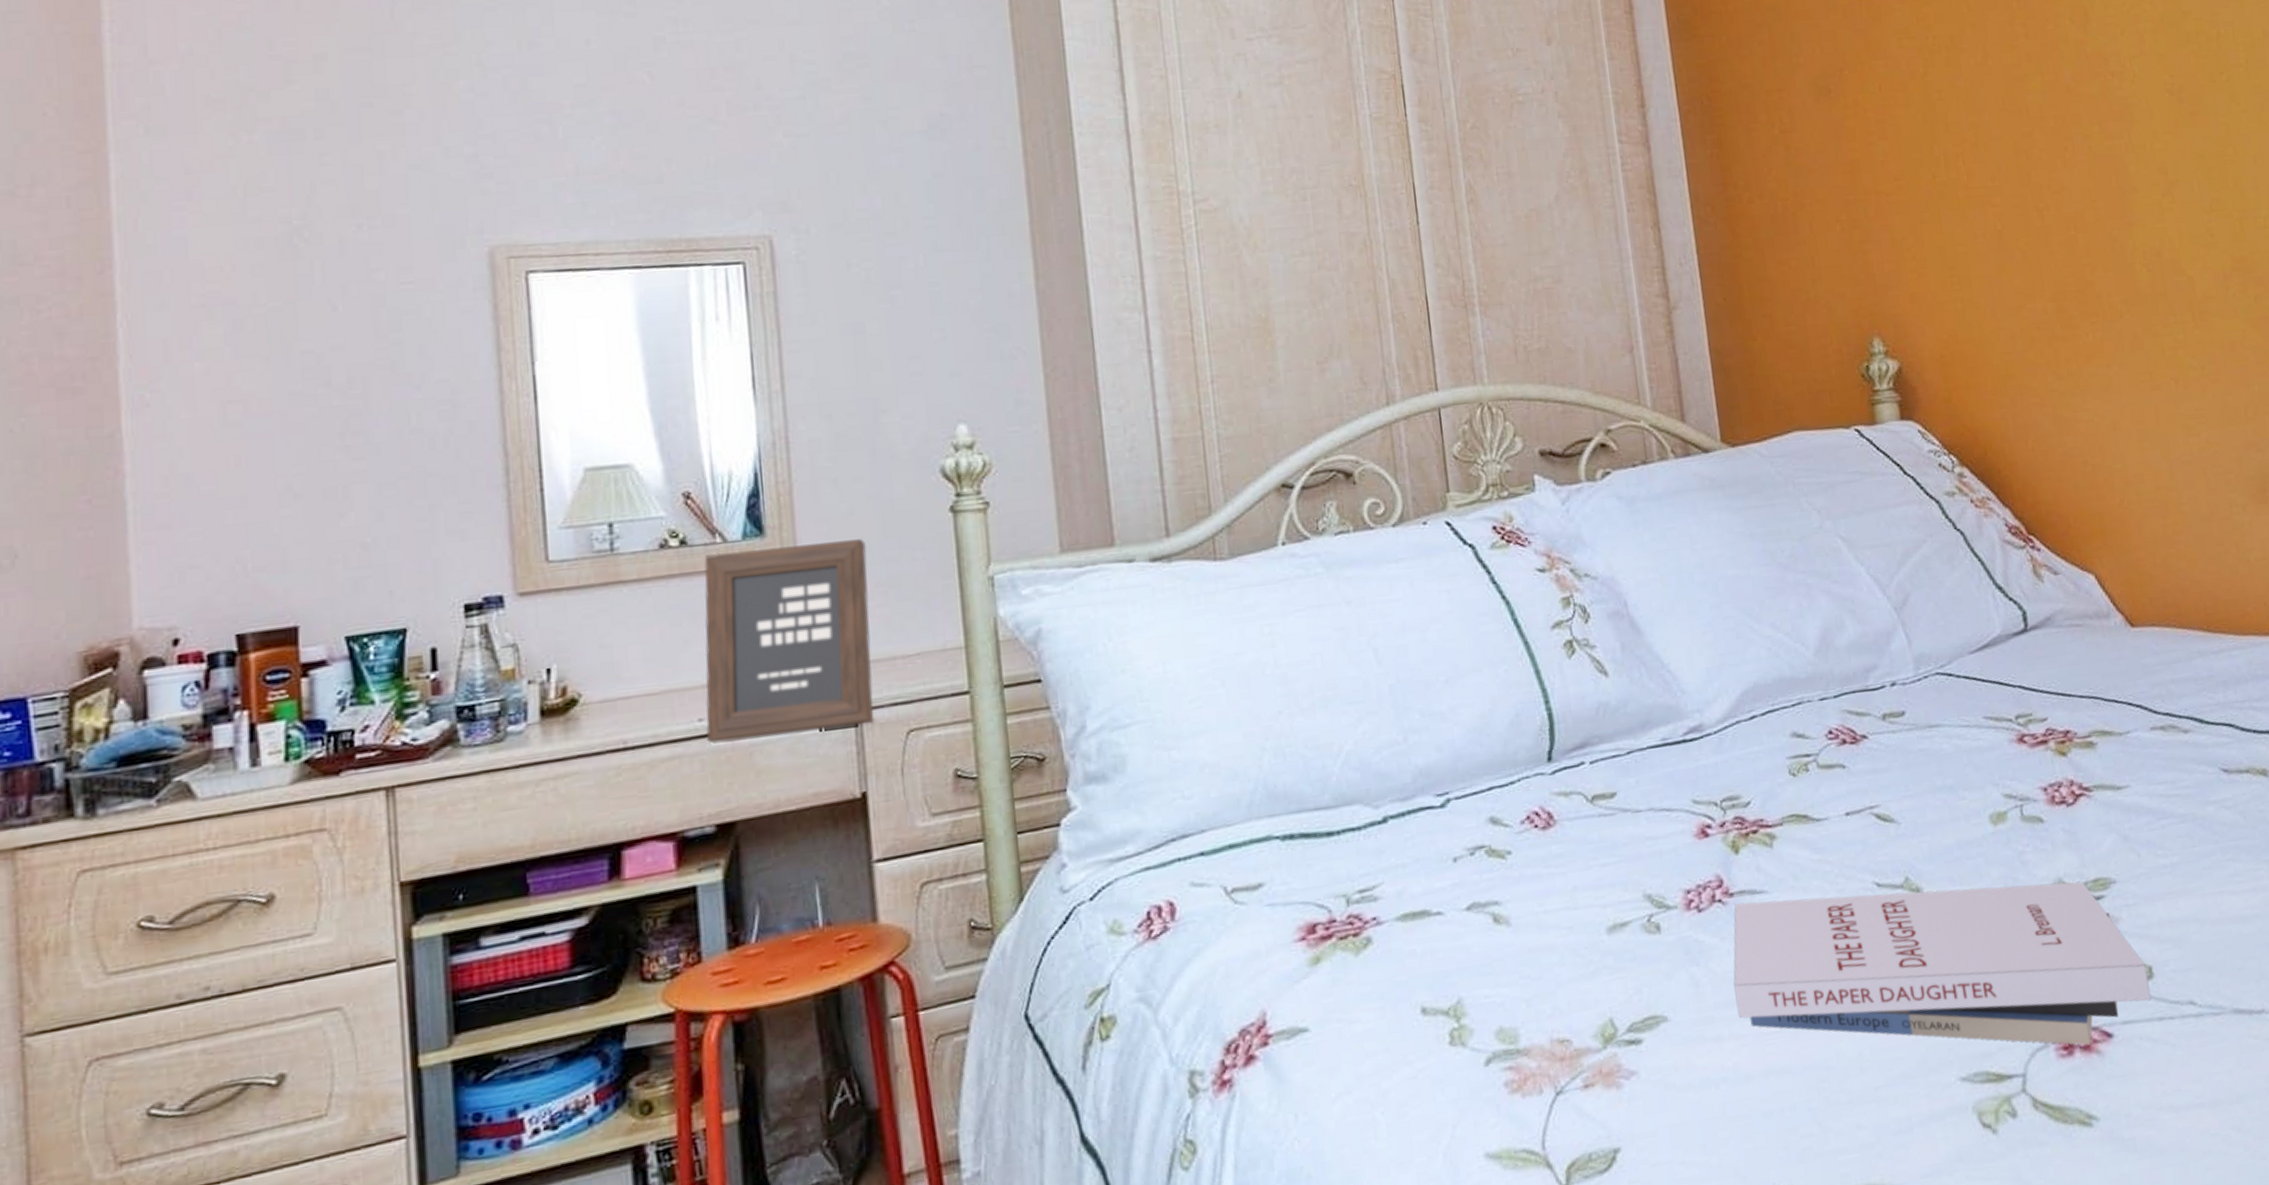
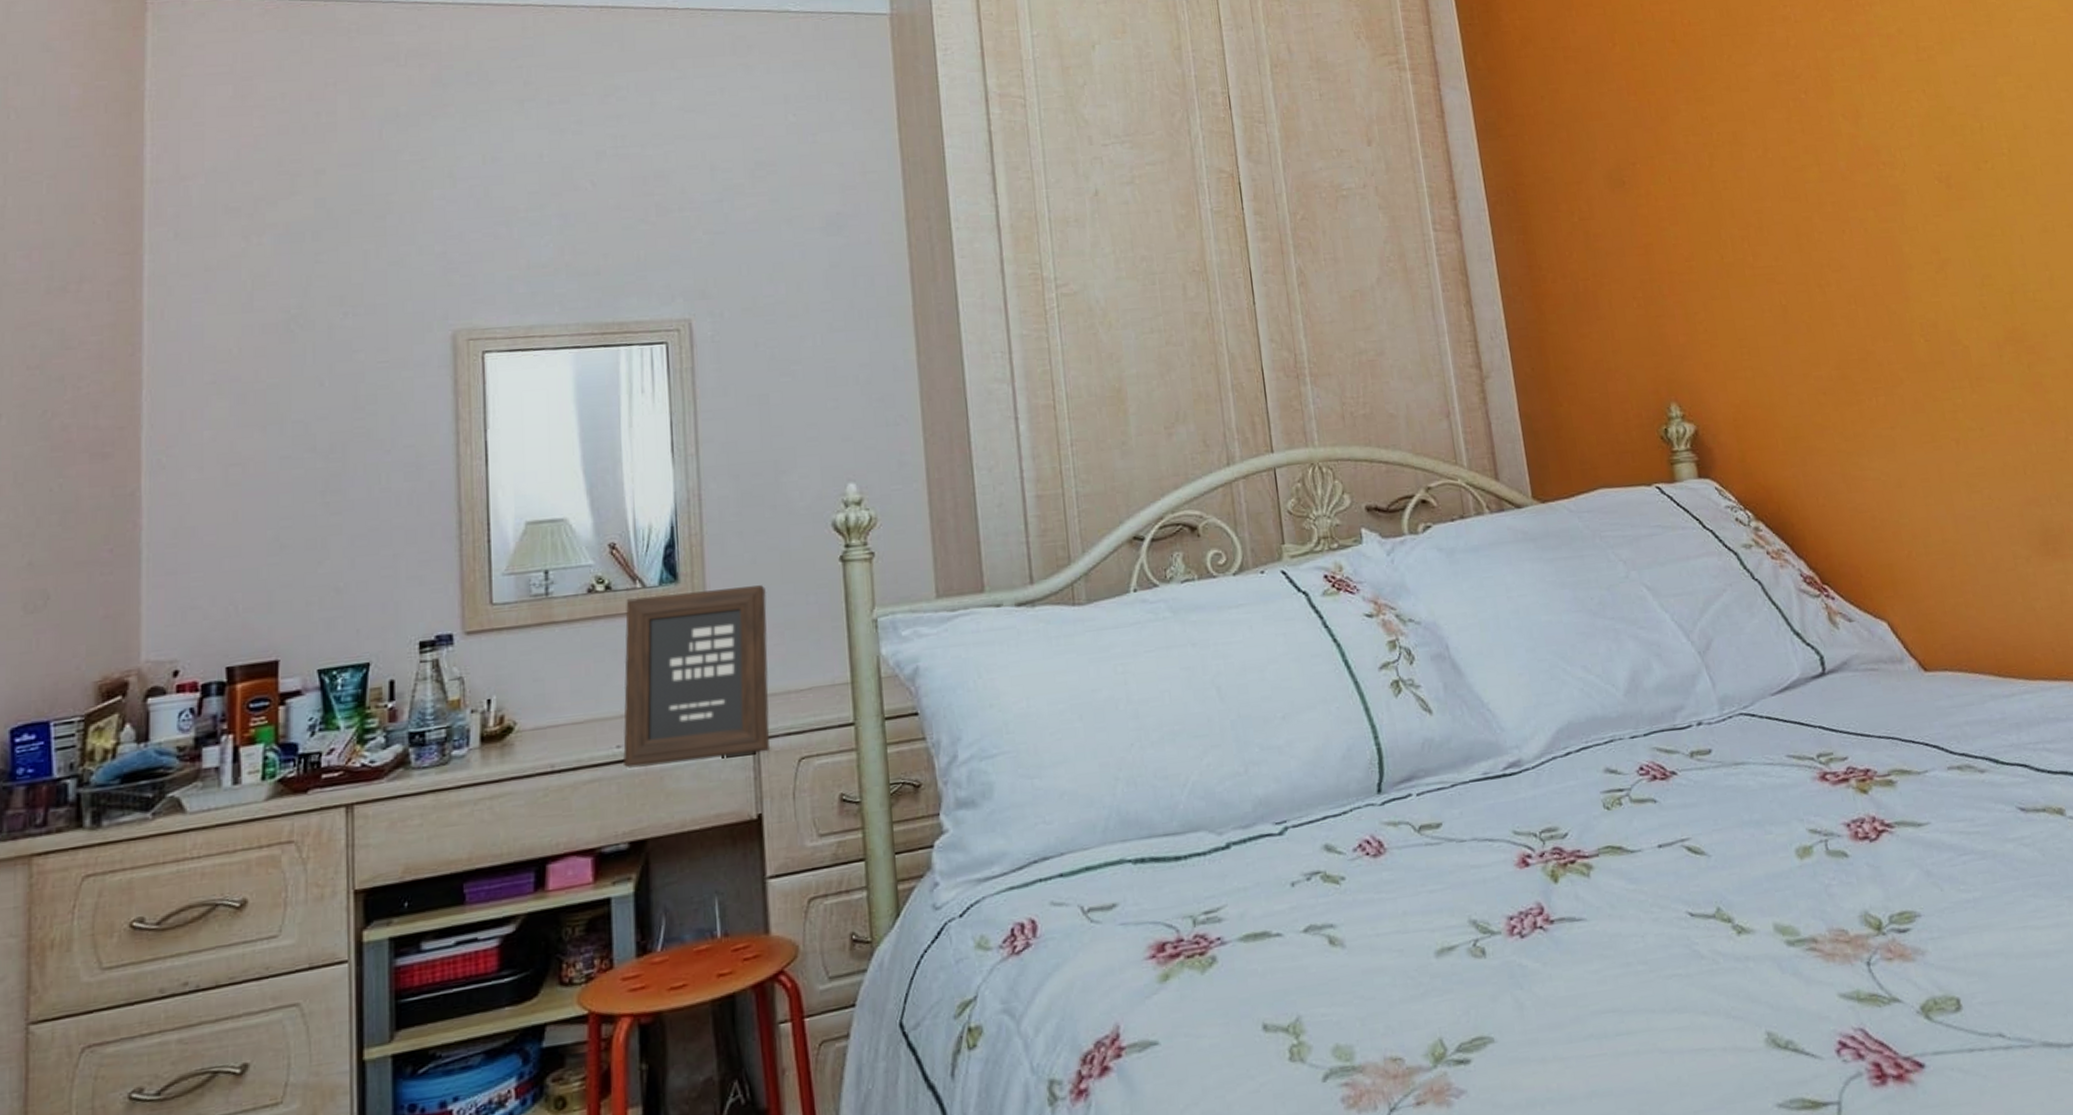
books: present [1733,881,2152,1046] -> none [1554,914,1961,1075]

